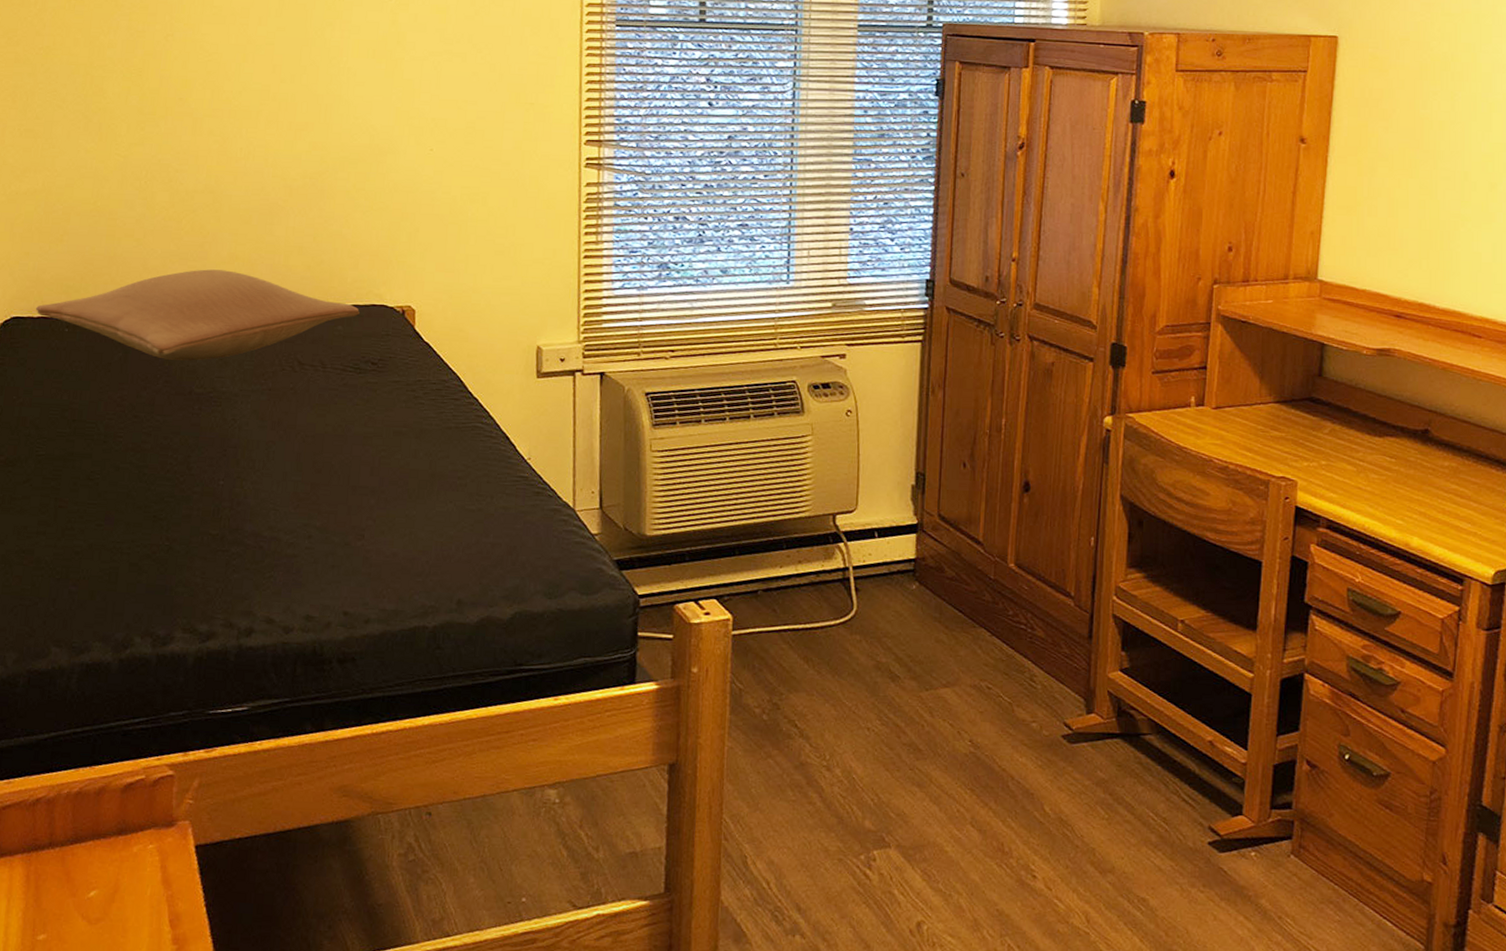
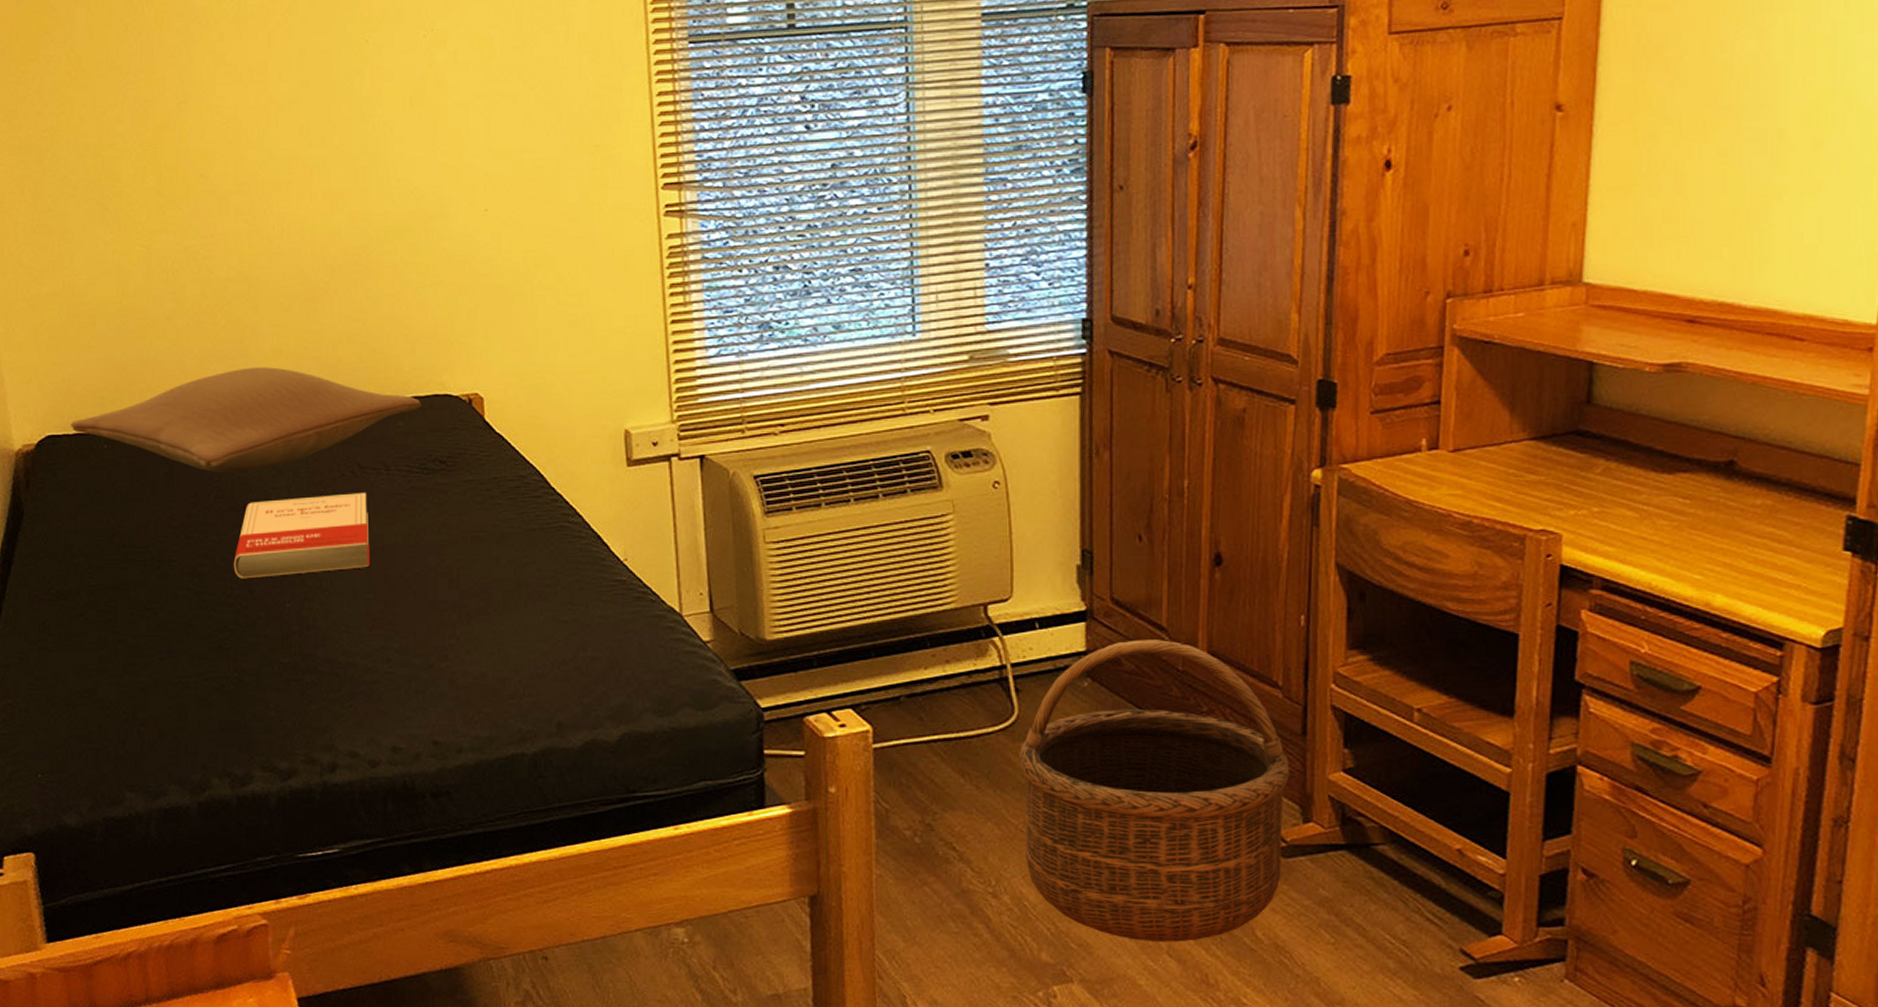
book: none [174,386,304,457] -> present [233,493,370,579]
basket: none [854,551,1078,815] -> present [1018,639,1290,942]

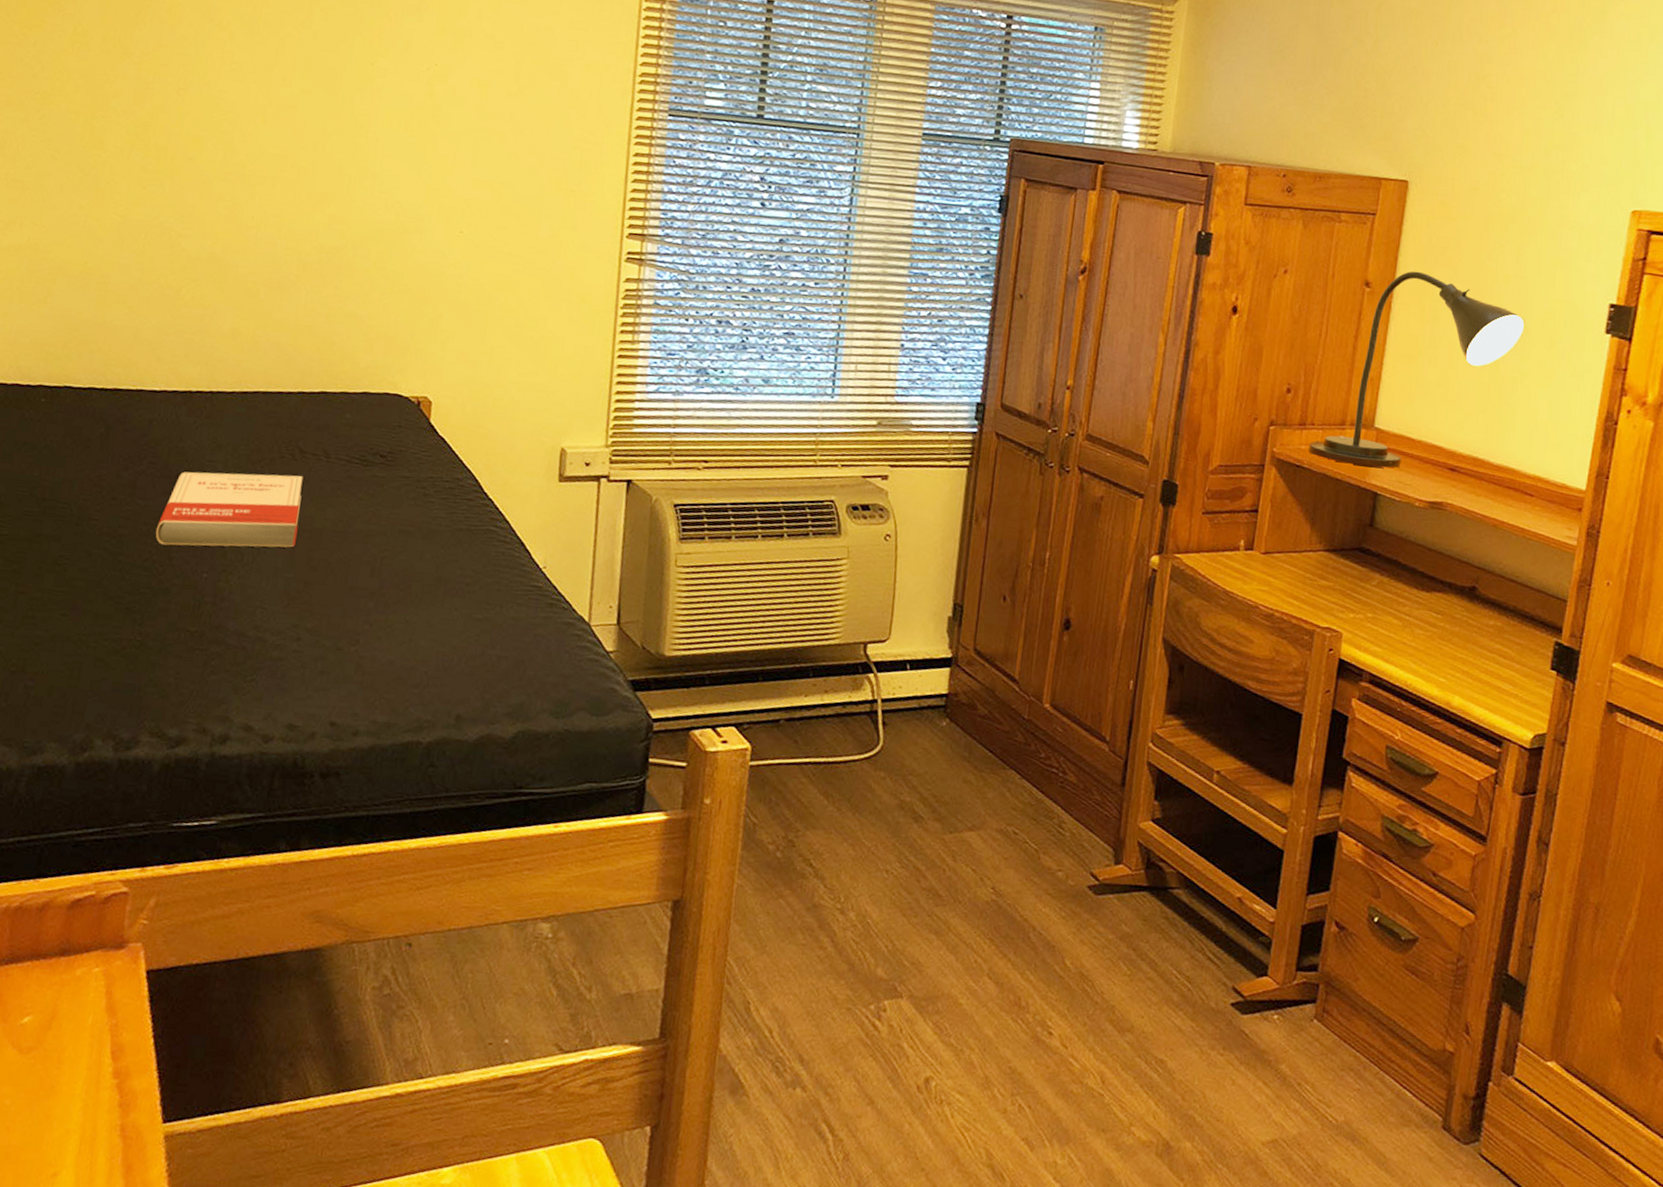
pillow: present [70,367,422,472] -> none [9,343,372,442]
basket: present [1018,639,1290,942] -> none [873,688,1109,966]
desk lamp: none [1499,81,1777,331] -> present [1309,271,1525,468]

